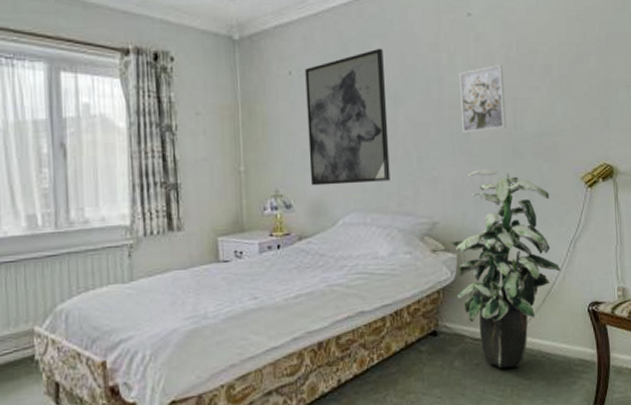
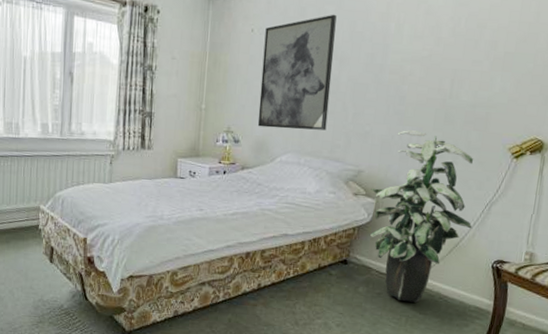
wall art: present [458,65,507,134] -> none [398,37,448,97]

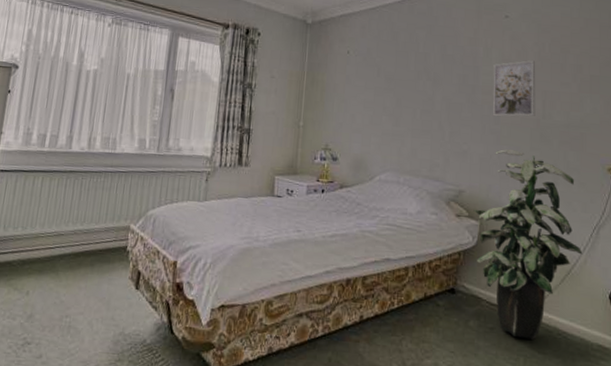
wall art: present [257,14,337,130] -> none [355,38,428,149]
wall art: none [398,37,448,97] -> present [492,60,536,117]

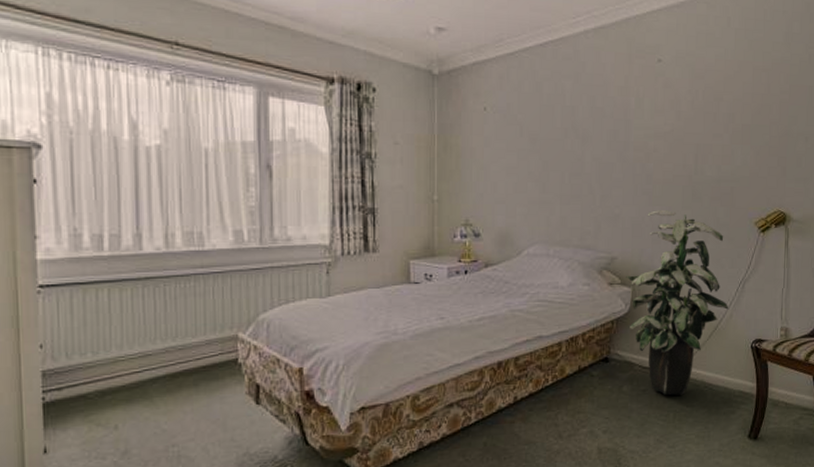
wall art: present [492,60,536,117] -> none [644,110,689,175]

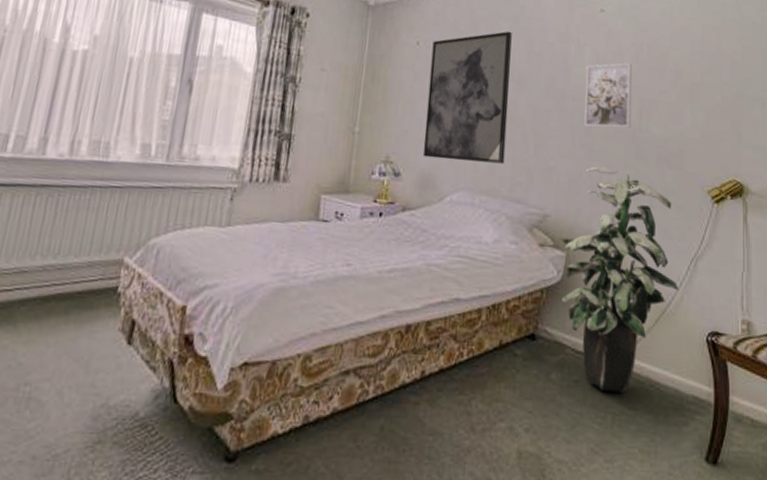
wall art: none [499,89,575,217] -> present [422,31,512,164]
wall art: none [644,110,689,175] -> present [583,62,633,129]

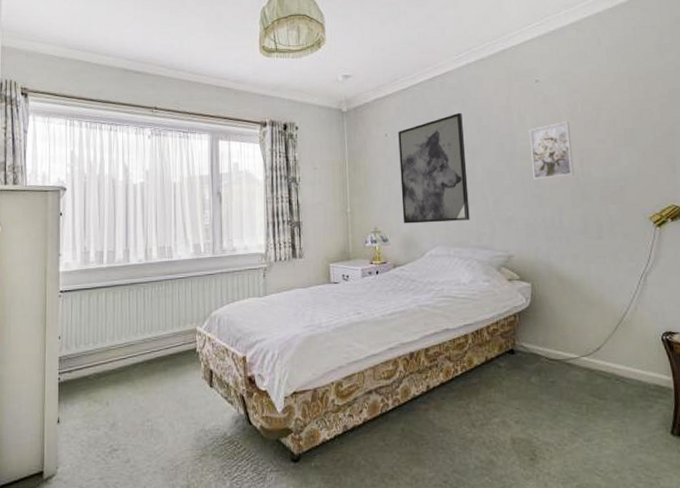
indoor plant: present [559,166,679,393] -> none [524,210,633,388]

